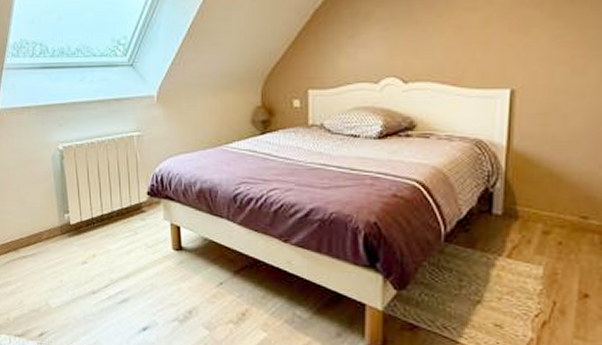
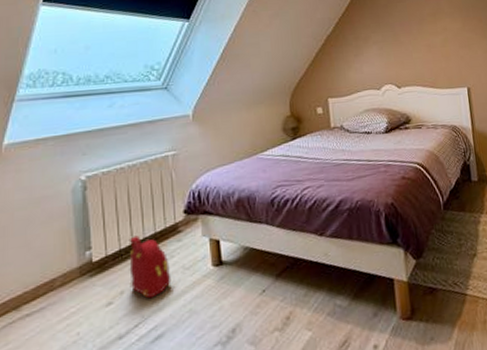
backpack: none [99,208,136,266] -> present [129,235,172,299]

